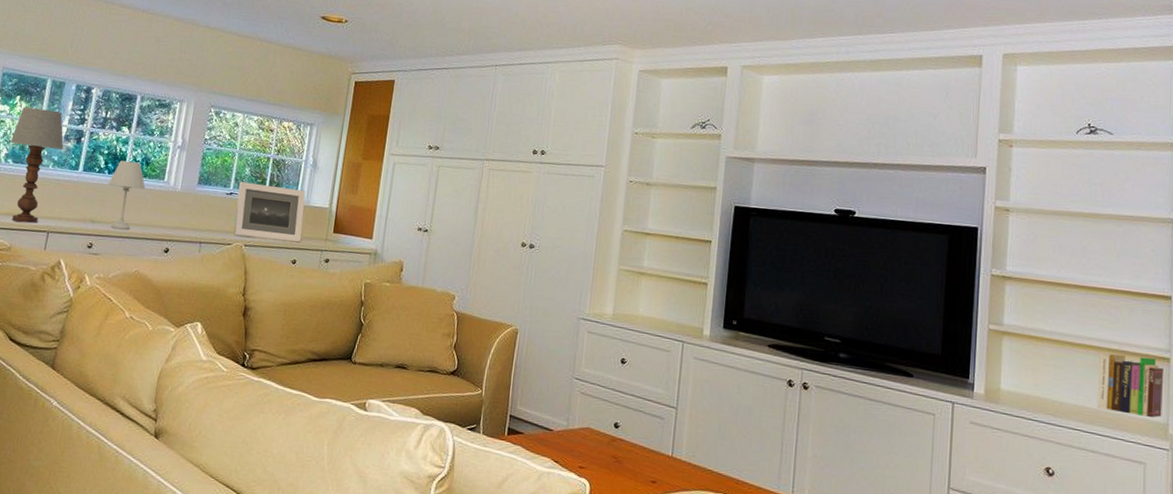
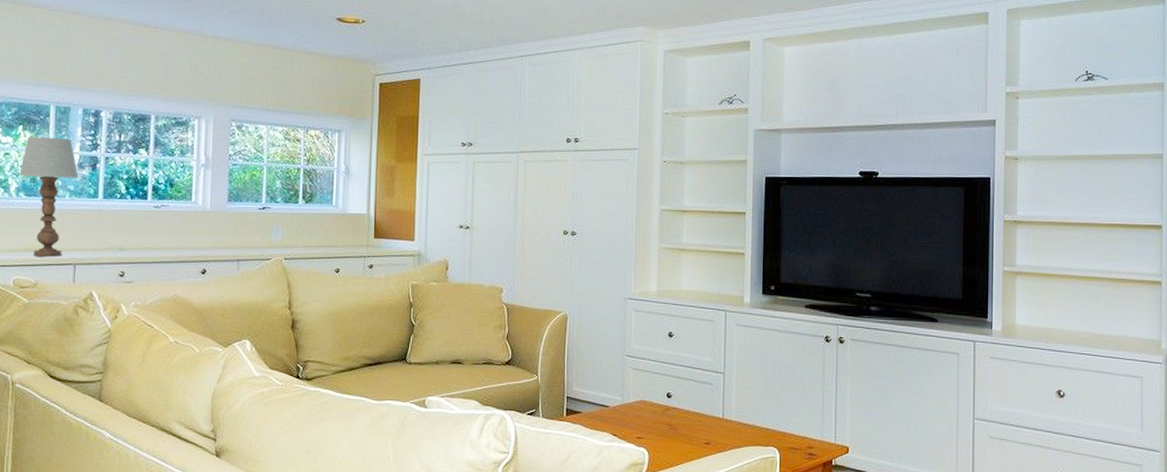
table lamp: present [108,160,146,230] -> none [132,184,173,254]
picture frame: present [233,181,306,243] -> none [270,195,343,251]
books: present [1096,353,1164,418] -> none [1100,282,1157,337]

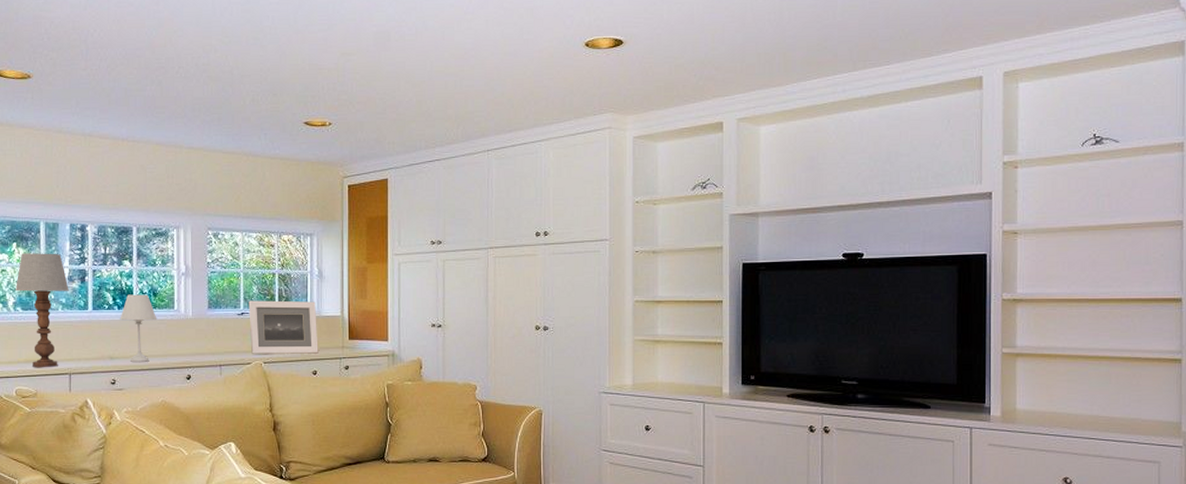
table lamp: none [132,184,173,254] -> present [120,294,157,362]
picture frame: none [270,195,343,251] -> present [249,300,319,354]

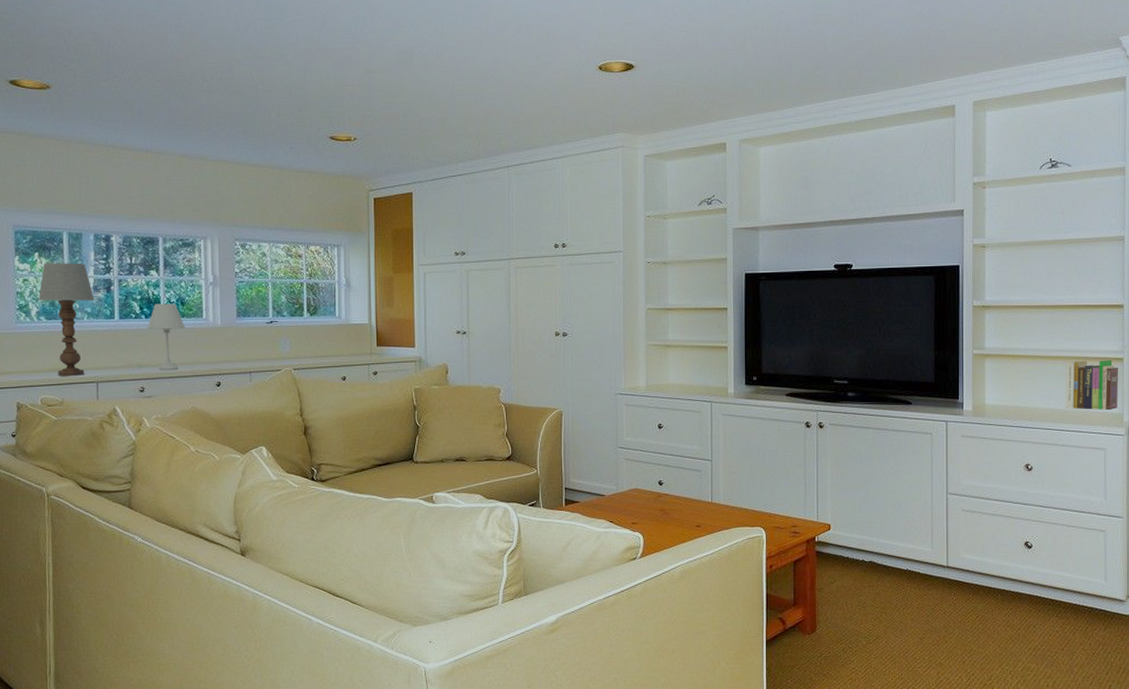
picture frame: present [249,300,319,354] -> none [277,309,347,361]
books: none [1111,361,1176,419] -> present [1065,360,1119,411]

